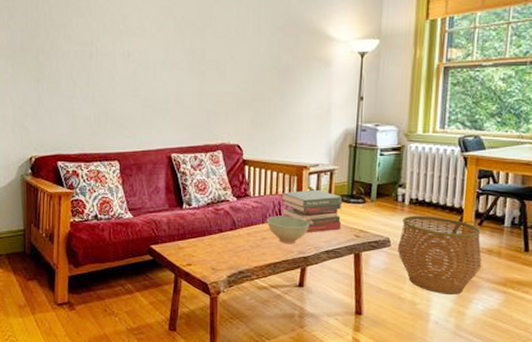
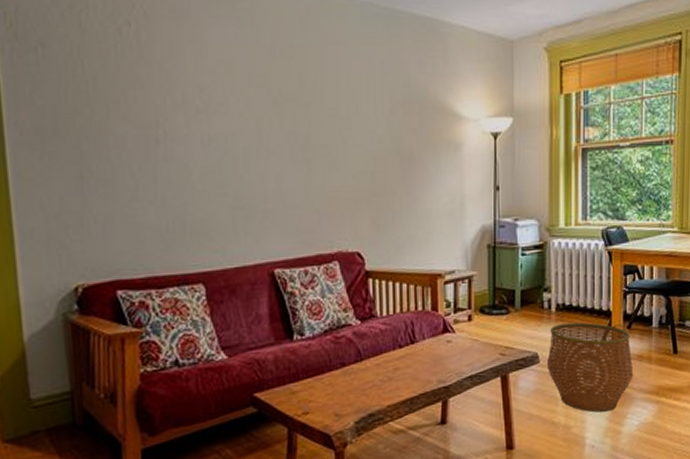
bowl: present [266,216,310,244] -> none [397,337,449,373]
books: present [278,189,343,232] -> none [411,301,485,356]

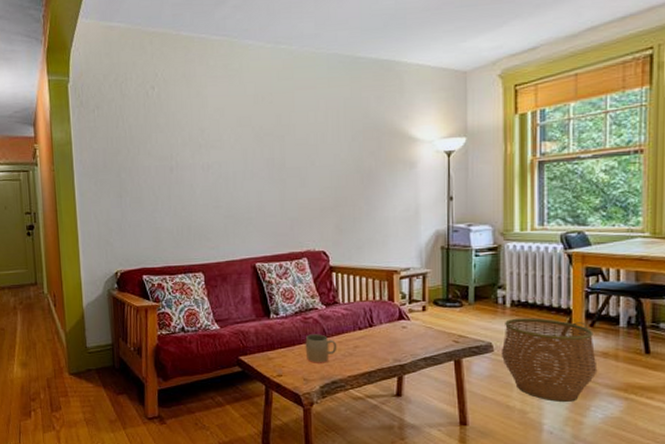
mug: none [336,356,375,394] -> present [305,334,337,363]

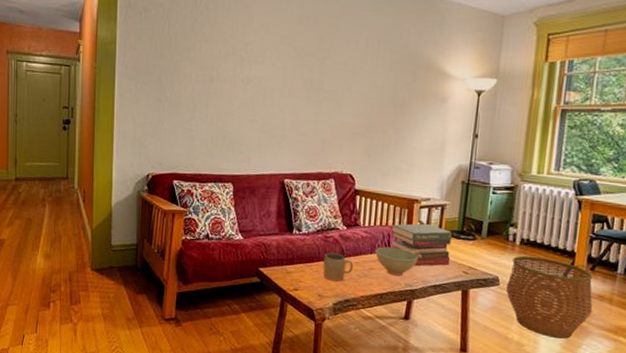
bowl: none [357,322,405,352] -> present [374,247,419,276]
books: none [370,294,438,339] -> present [387,223,453,266]

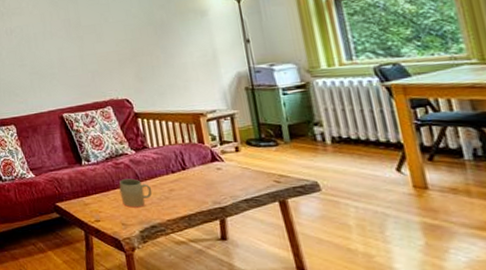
bowl: present [374,247,419,276] -> none [170,165,220,195]
books: present [387,223,453,266] -> none [182,135,257,181]
basket: present [505,255,593,339] -> none [328,153,449,244]

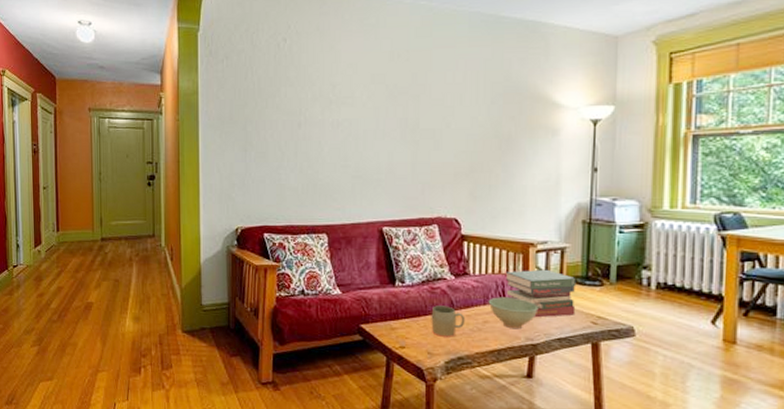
bowl: none [170,165,220,195] -> present [488,297,539,330]
books: none [182,135,257,181] -> present [501,269,577,317]

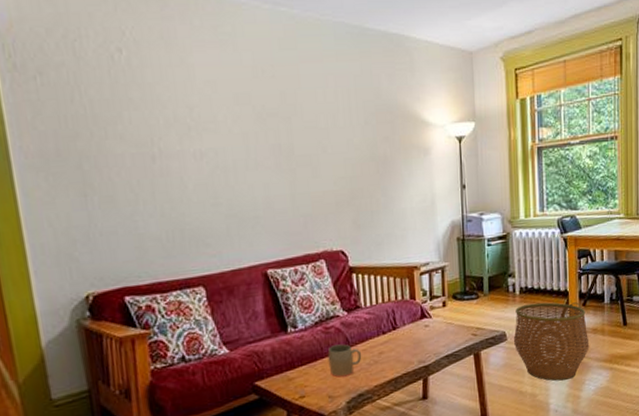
bowl: present [488,297,539,330] -> none [381,323,427,355]
books: present [501,269,577,317] -> none [393,290,459,339]
basket: none [643,302,750,396] -> present [513,302,590,381]

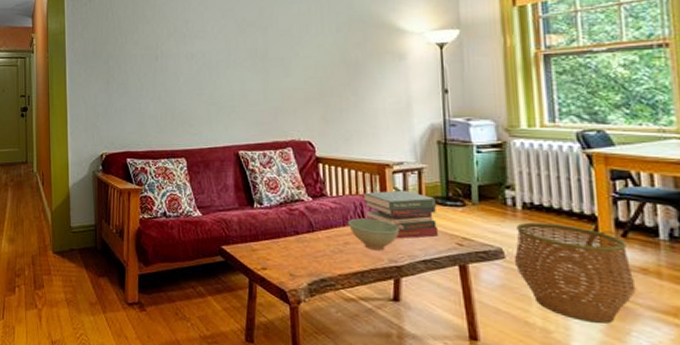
mug: present [327,343,362,377] -> none [291,227,326,259]
bowl: none [381,323,427,355] -> present [347,218,400,251]
books: none [393,290,459,339] -> present [361,190,439,238]

